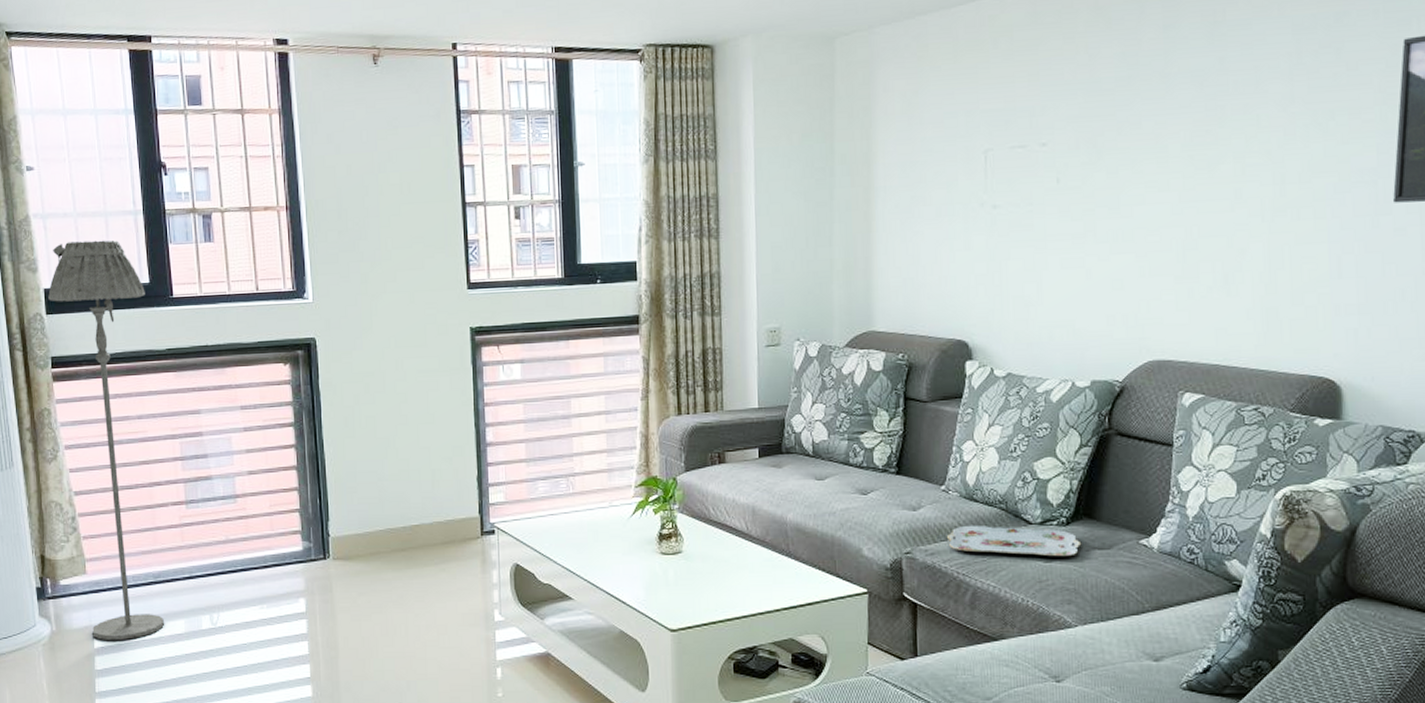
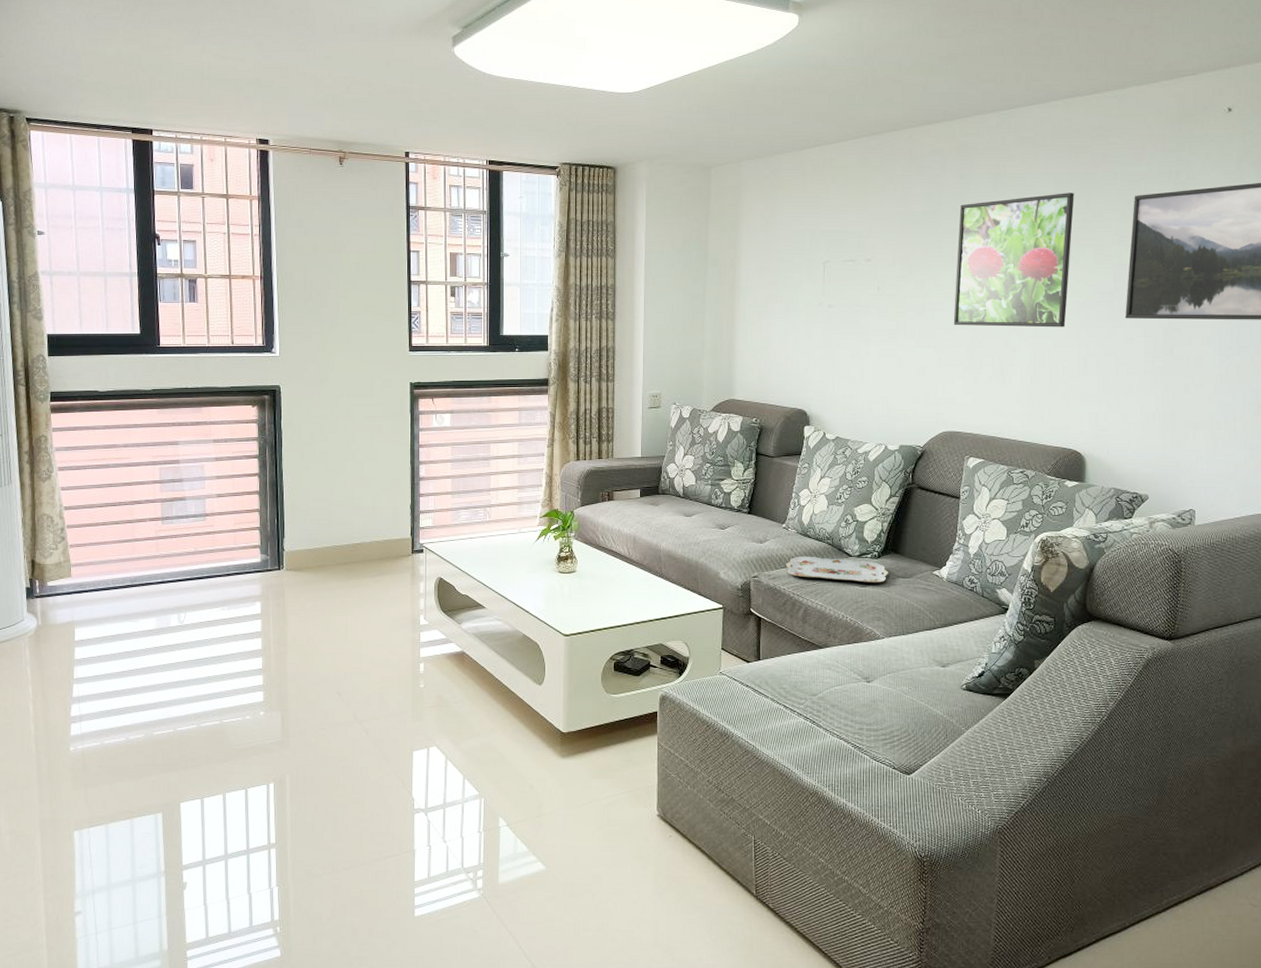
floor lamp: present [48,240,164,640] -> none [51,296,137,634]
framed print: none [1158,40,1320,224] -> present [953,193,1074,328]

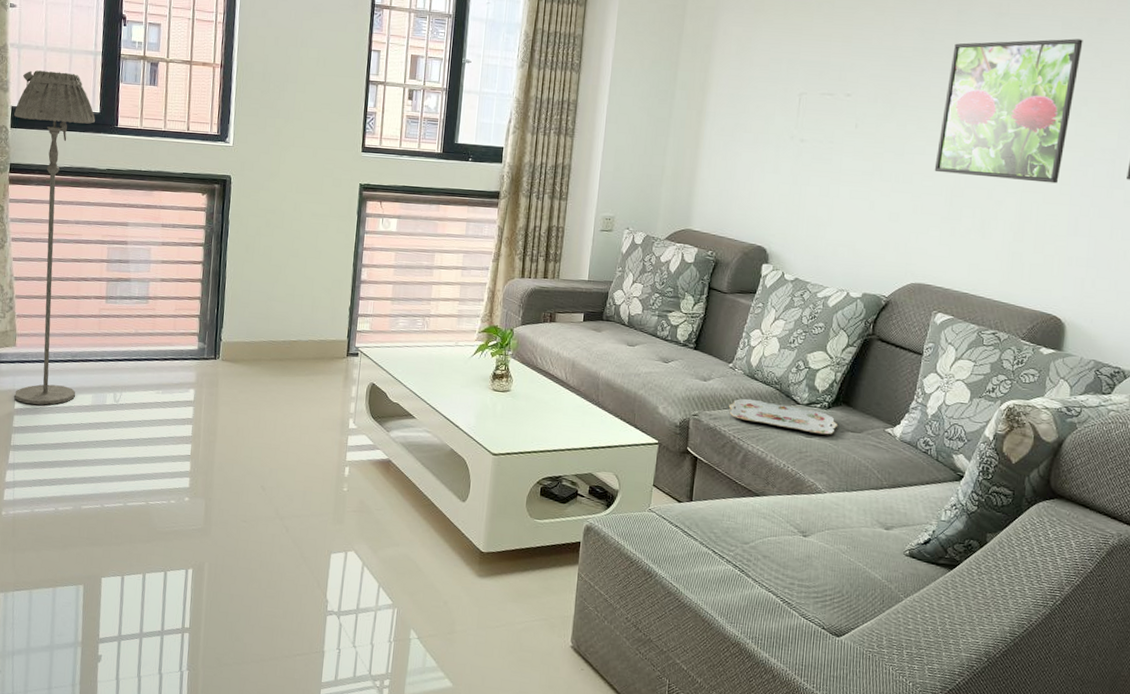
floor lamp: none [51,296,137,634] -> present [14,70,95,405]

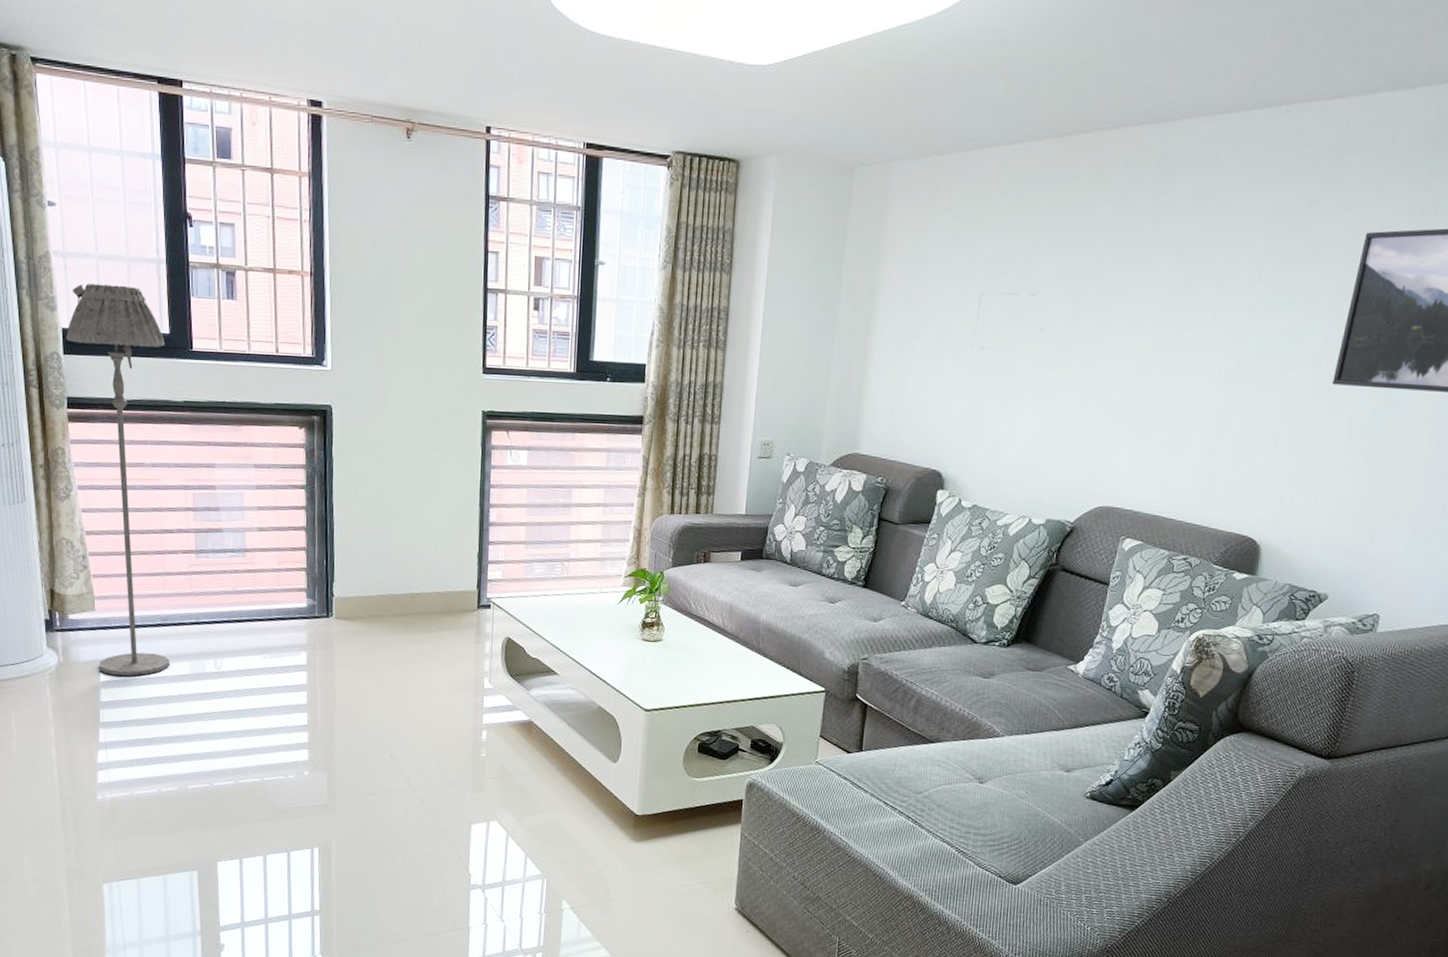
serving tray: present [728,398,838,435] -> none [900,639,1018,675]
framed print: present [934,38,1083,184] -> none [1126,224,1293,391]

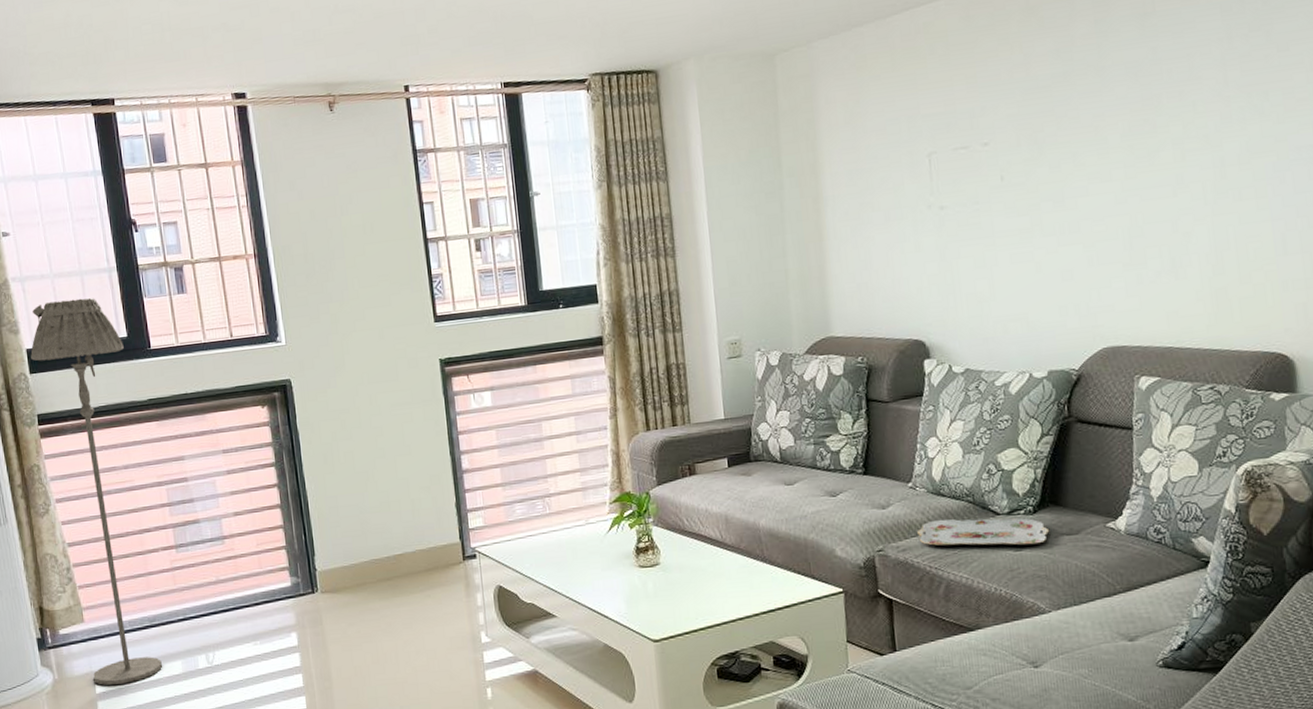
serving tray: none [900,639,1018,675] -> present [916,518,1050,546]

